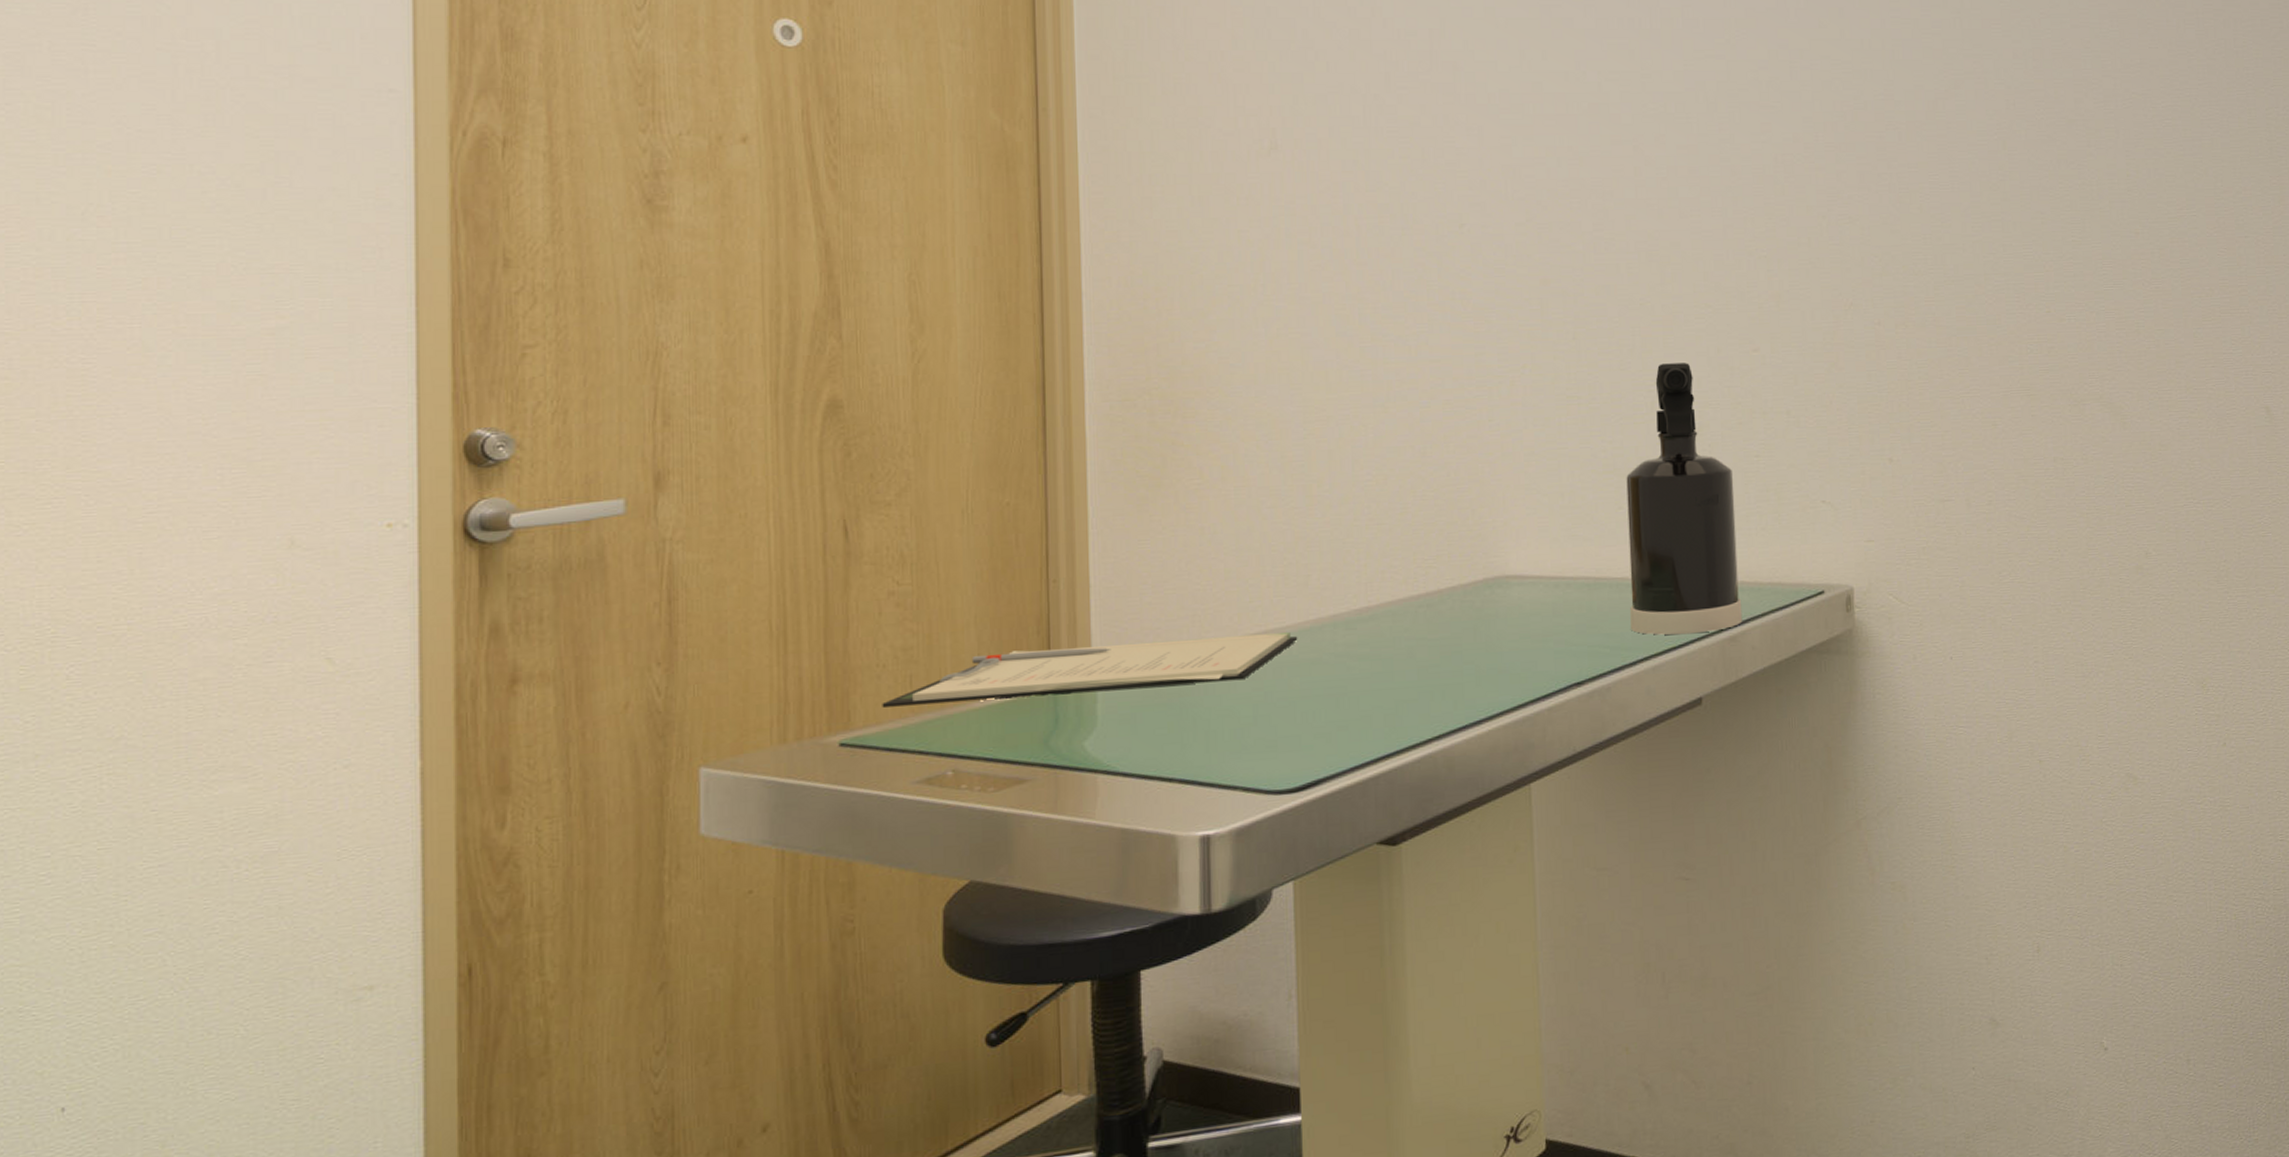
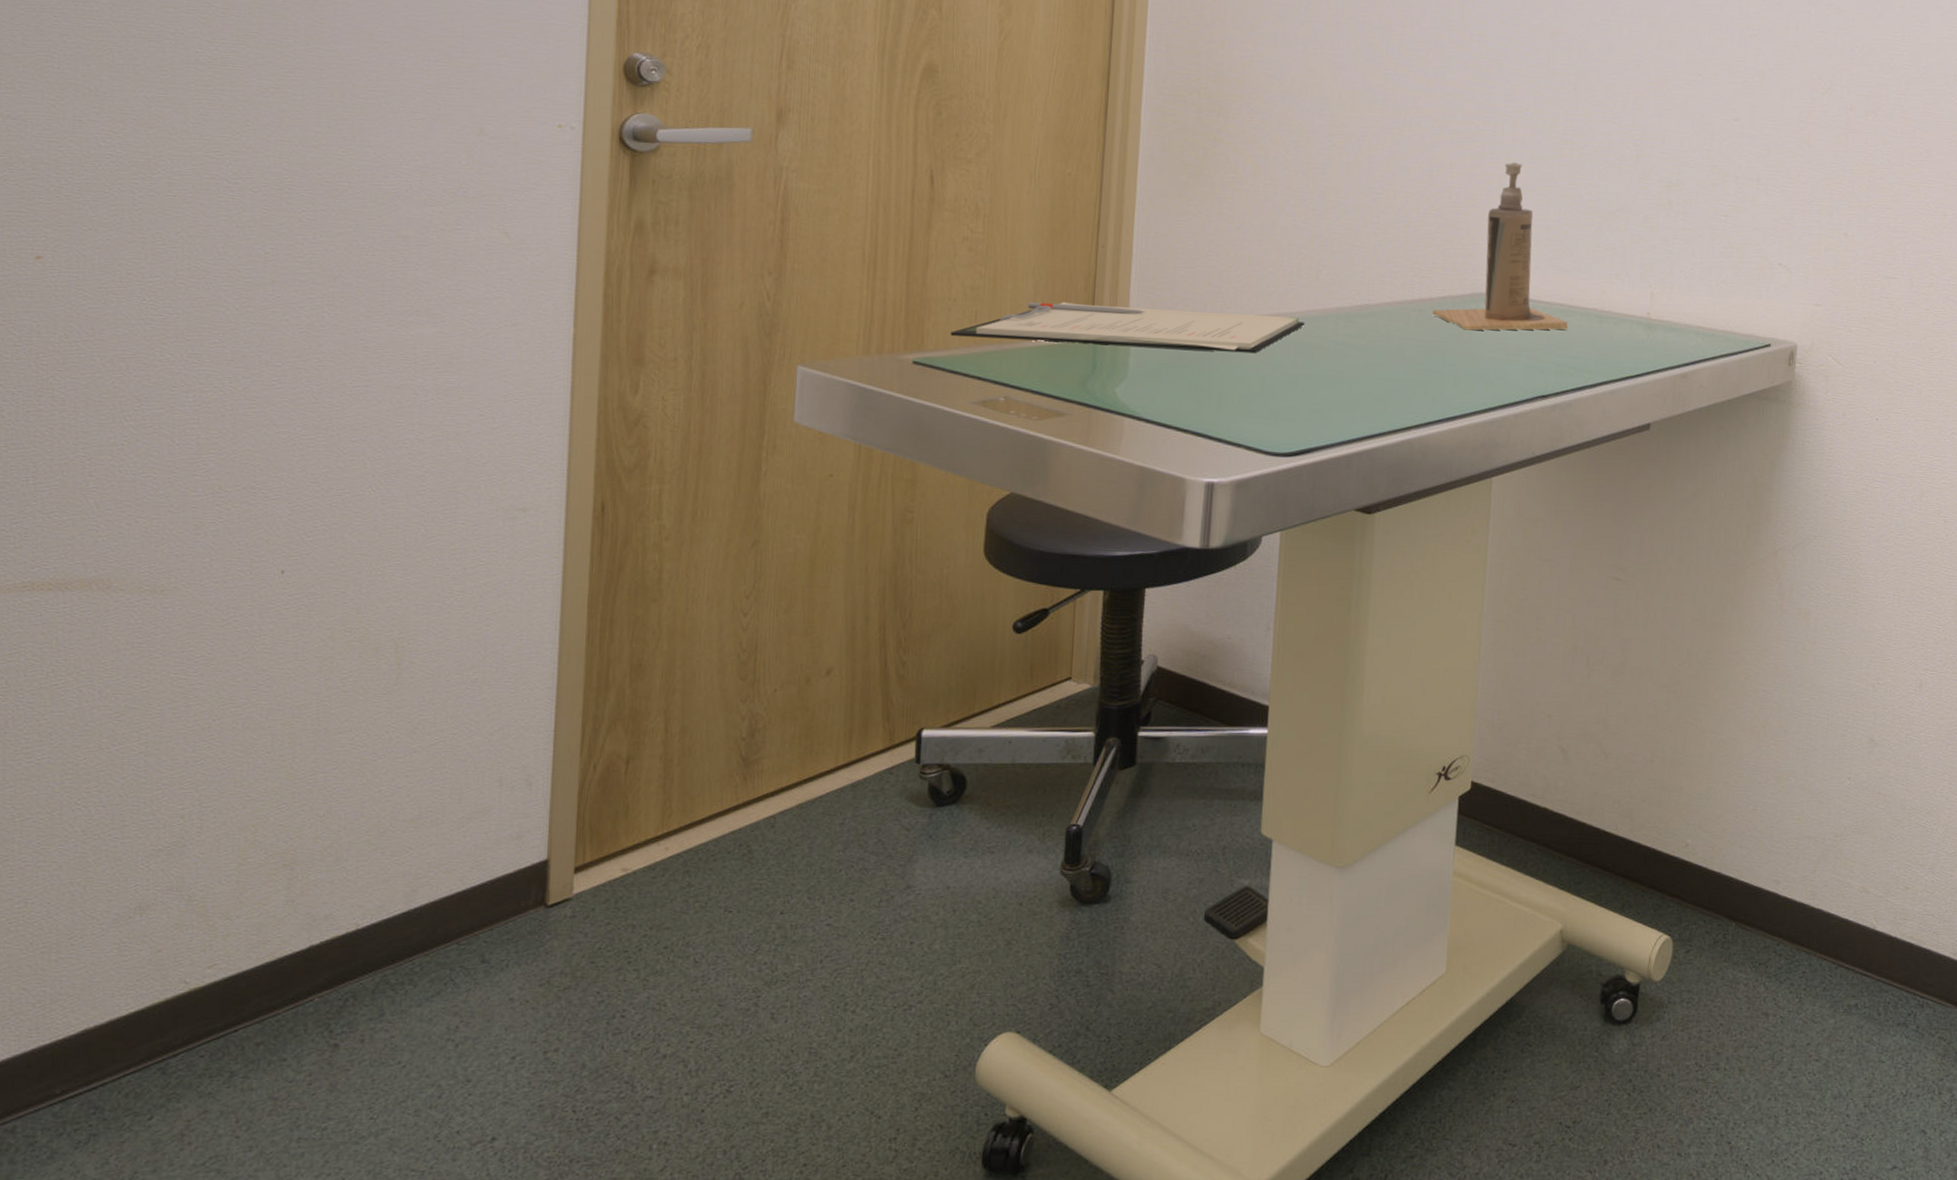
soap dispenser: none [1442,427,1598,621] -> present [1432,162,1569,331]
spray bottle: present [1626,363,1743,635] -> none [1595,121,1703,367]

